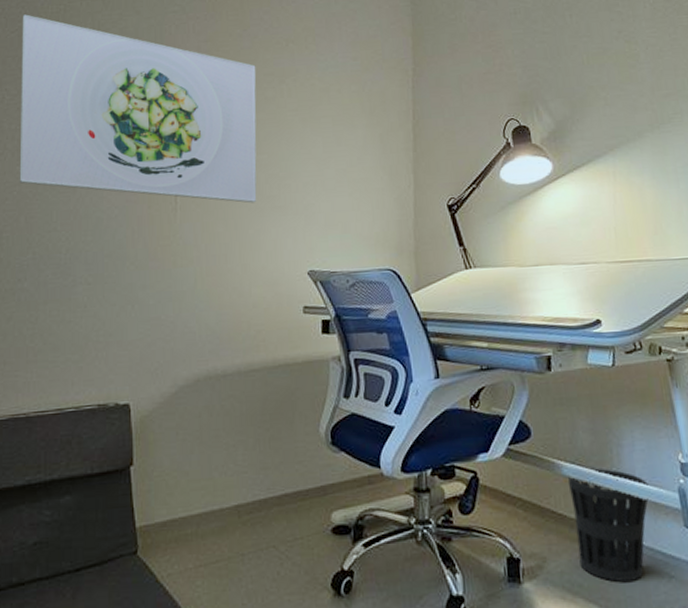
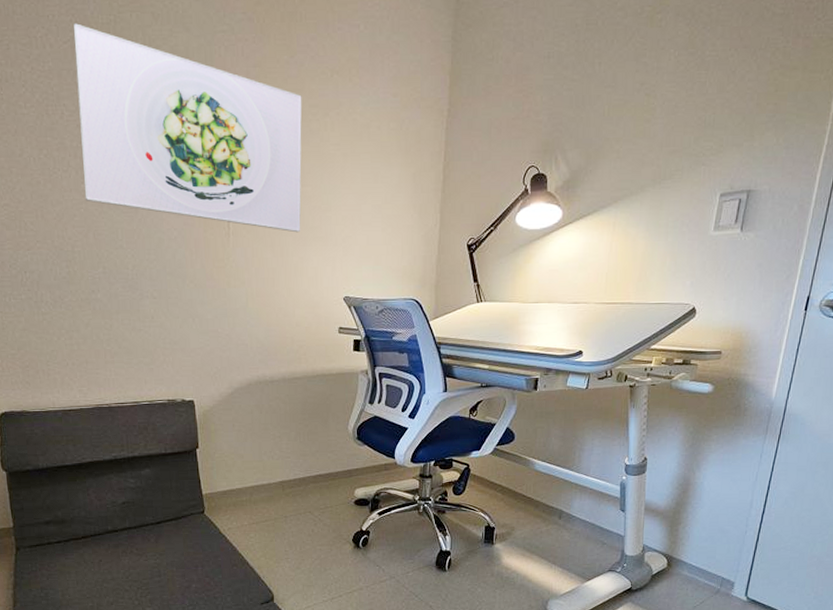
wastebasket: present [567,468,649,582] -> none [538,465,598,545]

